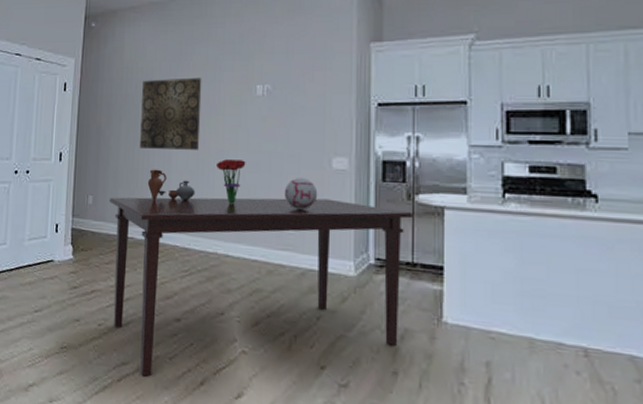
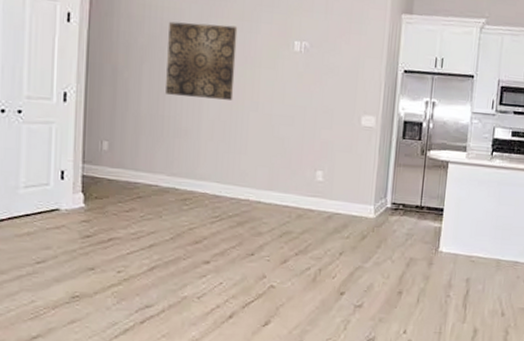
dining table: present [109,197,412,377] -> none [128,143,424,316]
pottery: present [147,169,195,201] -> none [174,116,228,150]
bouquet: present [217,159,246,204] -> none [251,111,281,154]
decorative ball: present [284,177,318,211] -> none [316,131,347,162]

